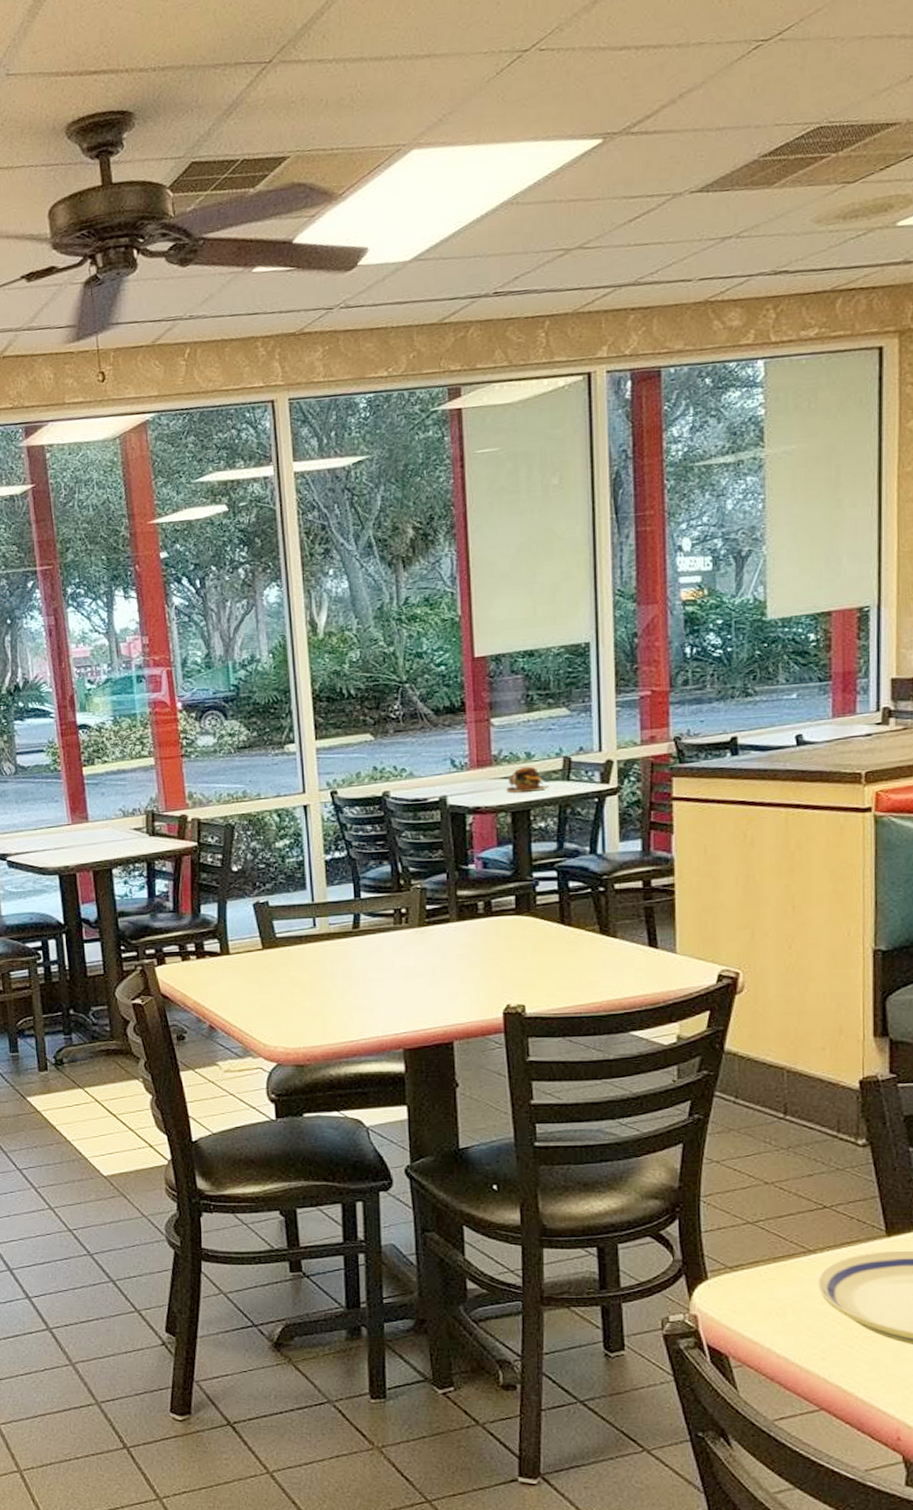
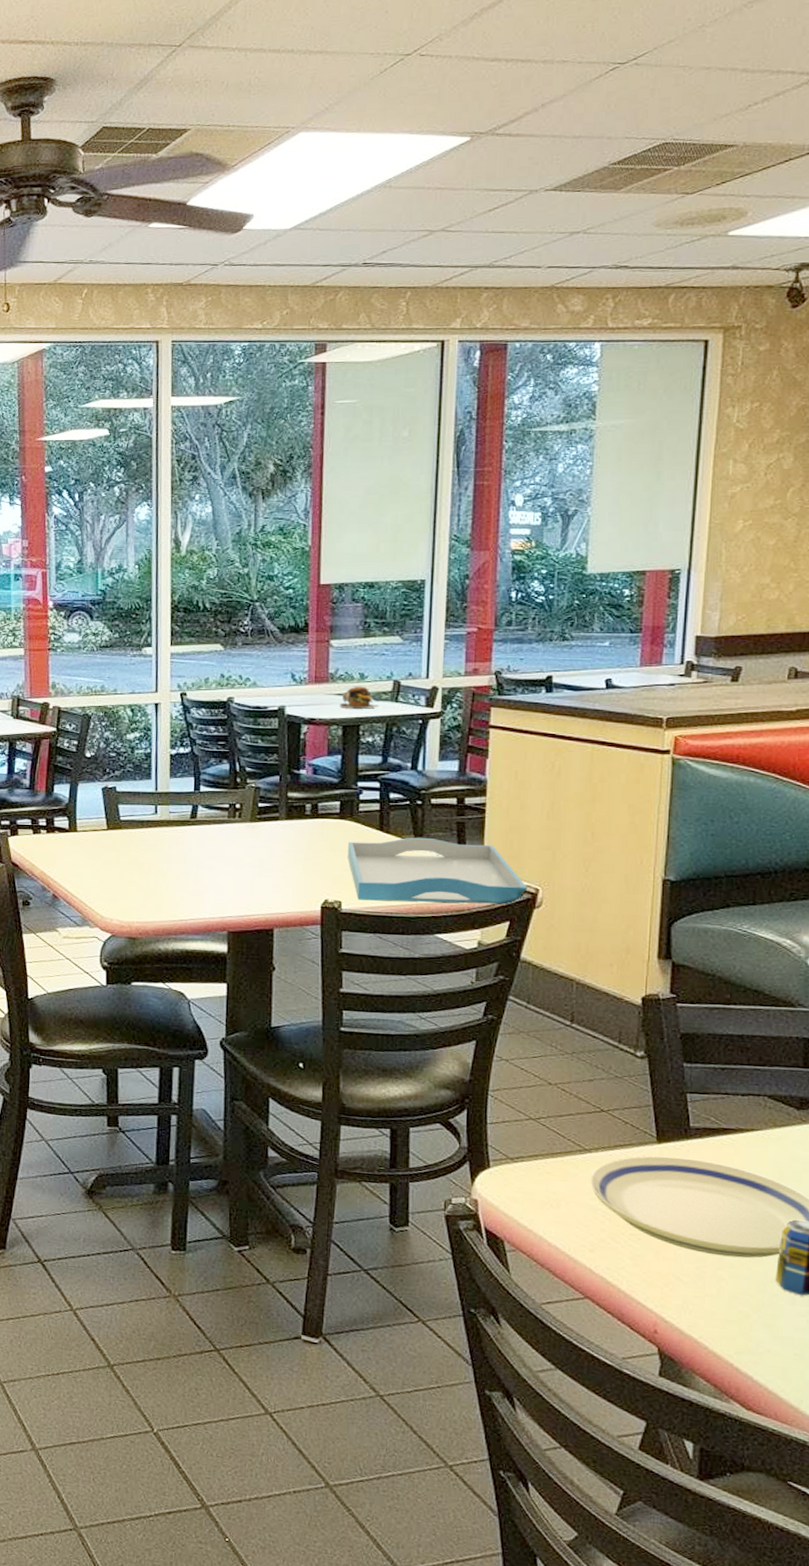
tray: none [528,927,726,1002] -> present [348,837,527,905]

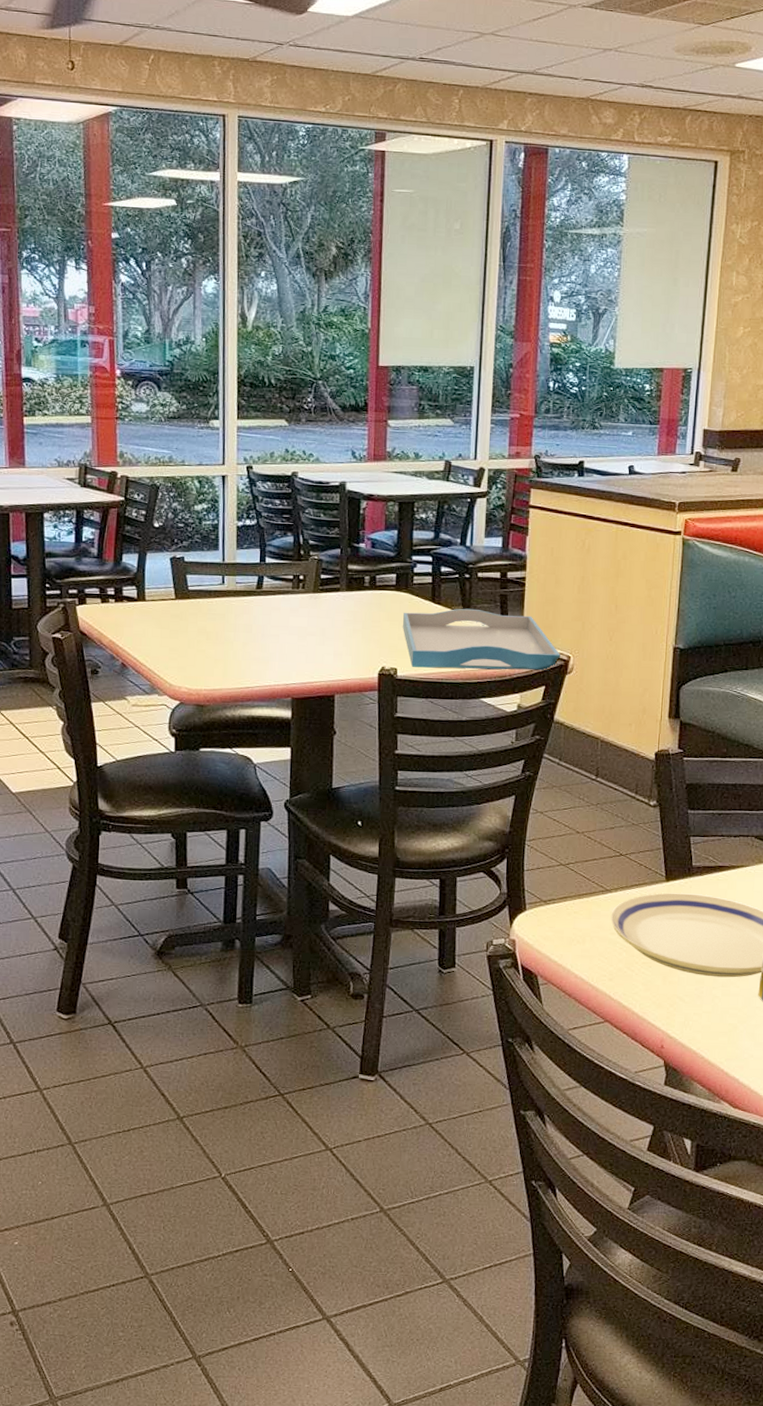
burger: present [340,686,380,709] -> none [396,464,433,487]

